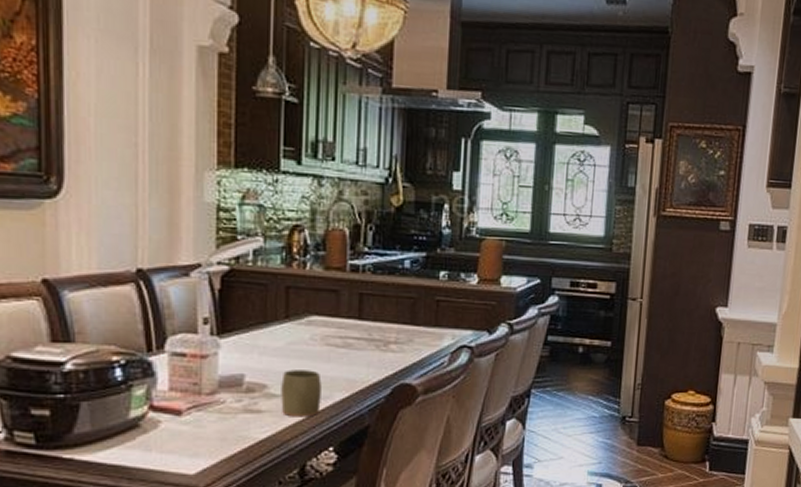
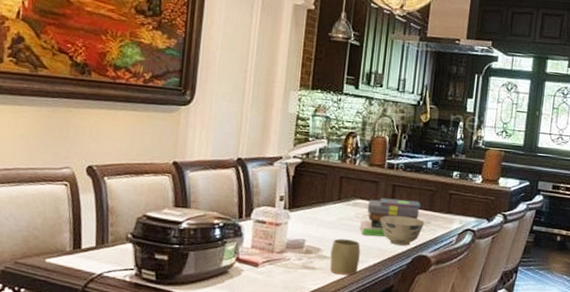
books: none [317,311,399,363] -> present [359,197,421,237]
bowl: none [344,334,406,373] -> present [379,215,425,246]

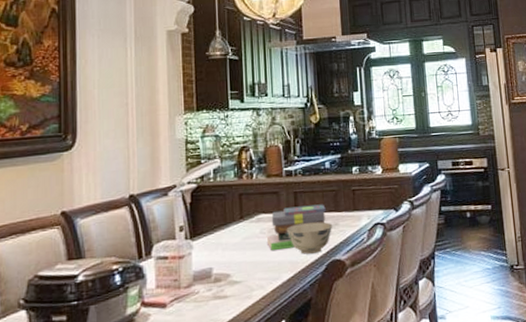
mug: present [330,238,361,275] -> none [241,257,273,298]

